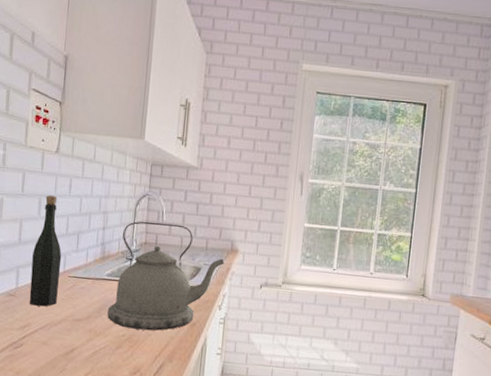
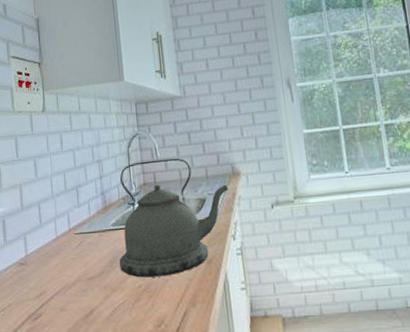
bottle: present [29,195,62,307] -> none [36,155,68,271]

